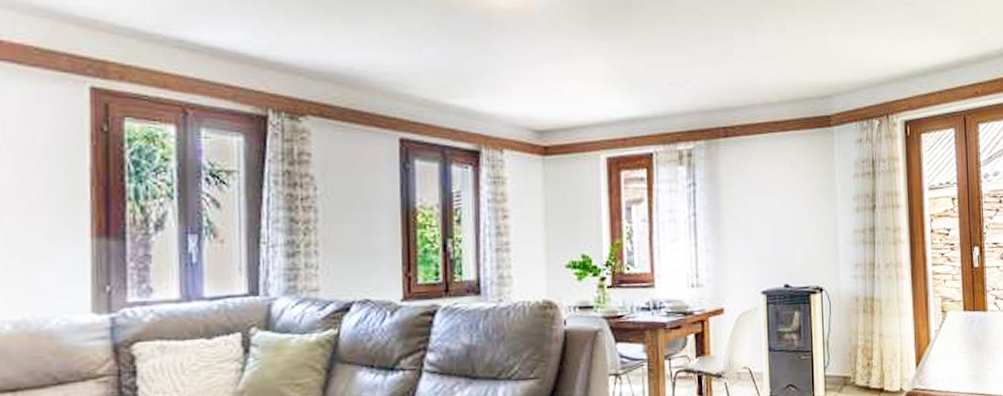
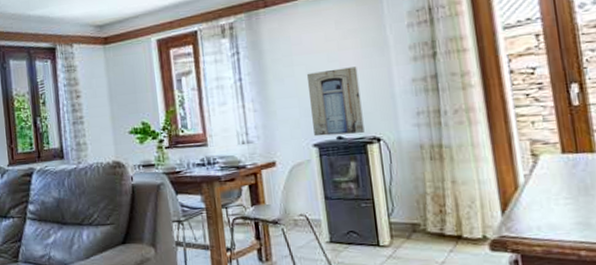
wall art: none [760,212,809,283] -> present [306,66,365,137]

